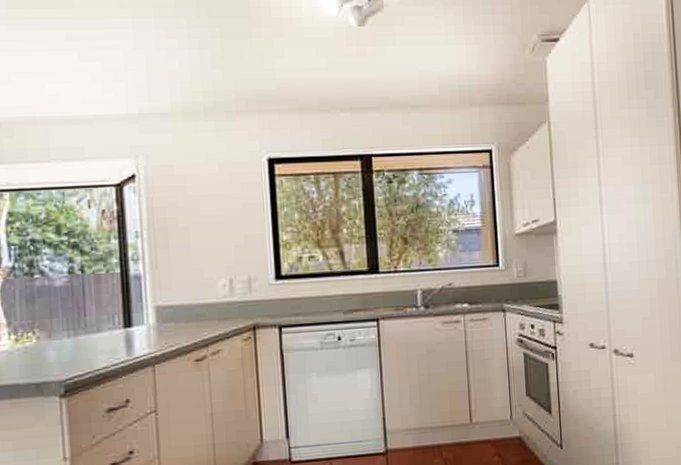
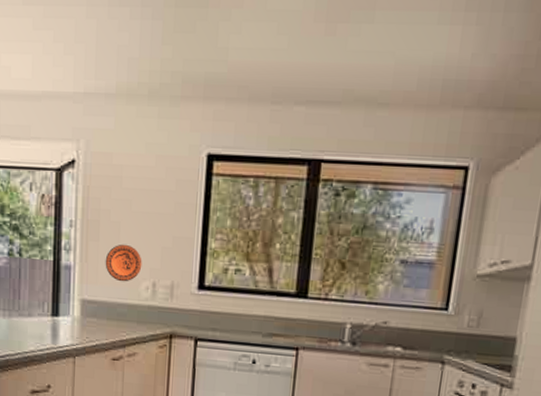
decorative plate: none [177,247,217,283] -> present [105,244,142,282]

